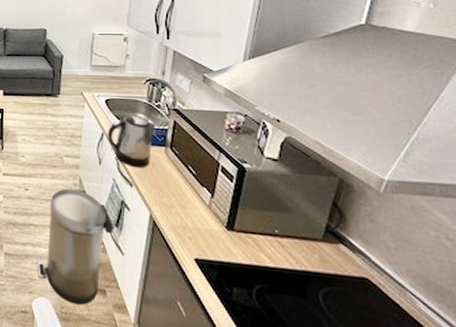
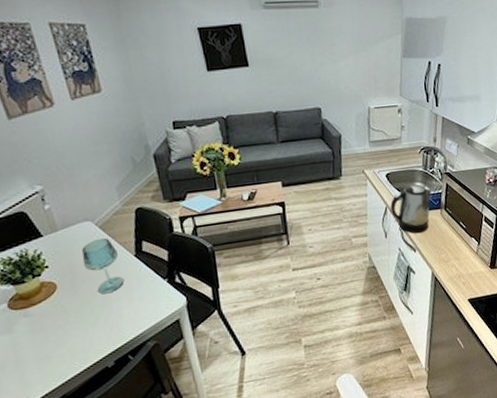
pedal bin: present [36,188,113,305] -> none [336,266,403,371]

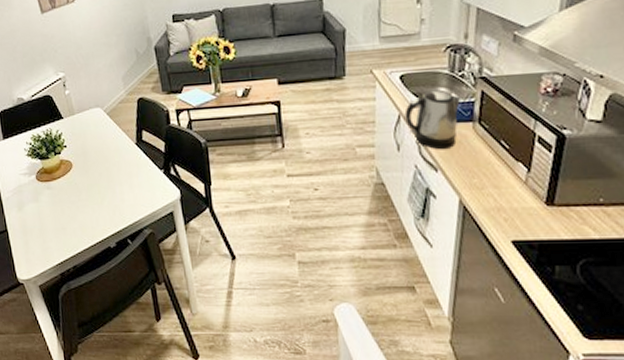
wine glass: present [81,238,125,294] -> none [92,124,127,178]

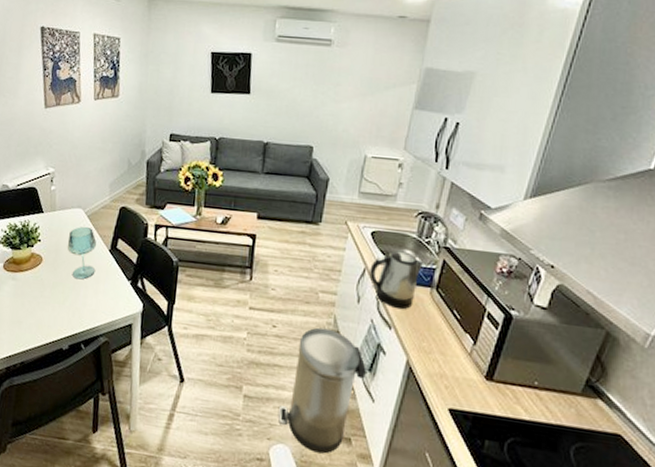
wine glass: none [92,124,127,178] -> present [67,226,96,280]
pedal bin: none [335,182,419,306] -> present [278,327,366,454]

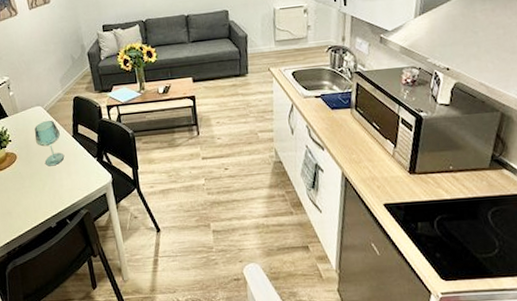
pedal bin: present [278,327,366,454] -> none [243,161,310,264]
kettle: present [369,250,423,310] -> none [296,83,340,132]

